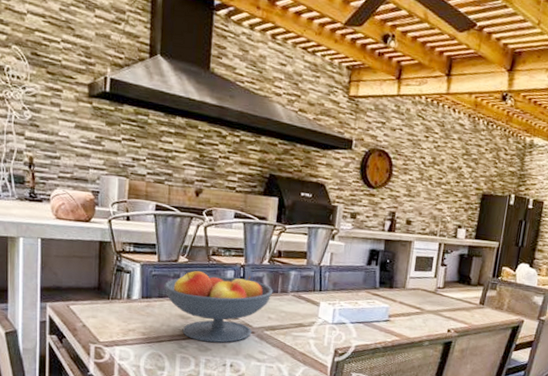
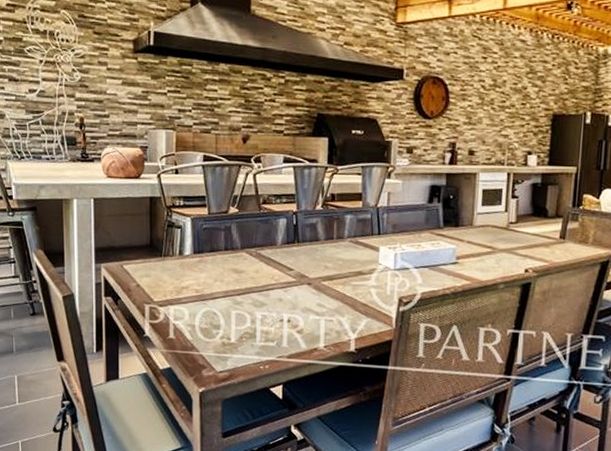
fruit bowl: present [164,271,273,343] -> none [215,221,329,297]

